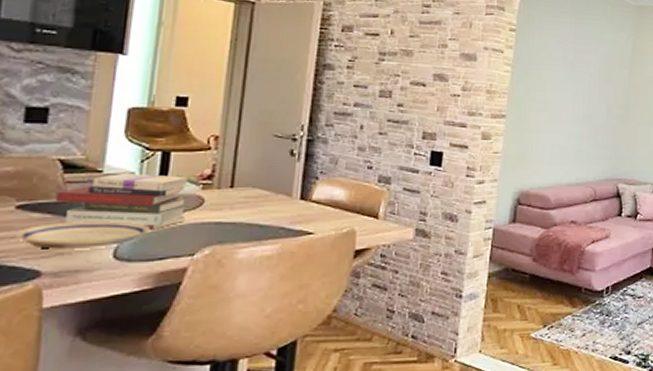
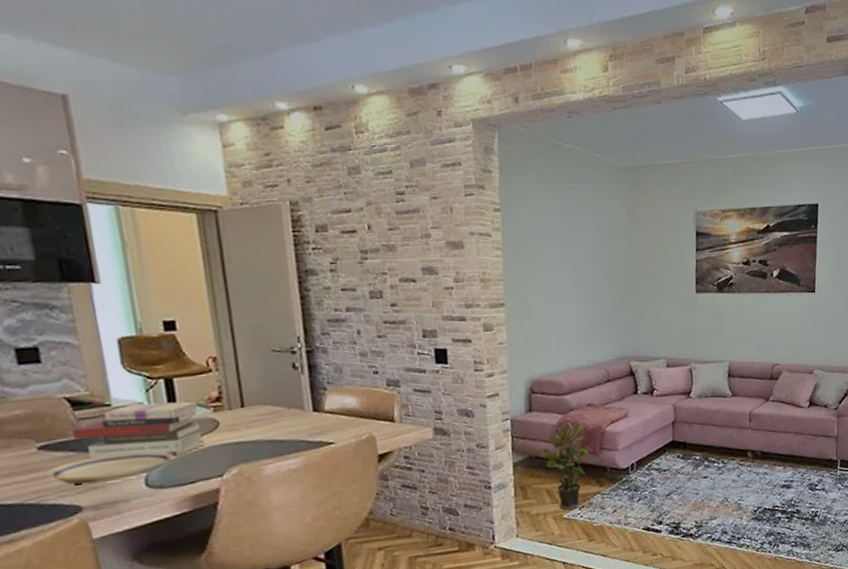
potted plant: none [518,236,566,329] -> present [541,421,590,510]

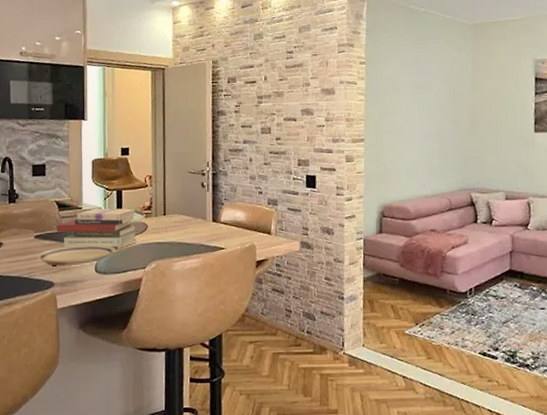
potted plant: present [541,421,590,510] -> none [388,244,431,326]

